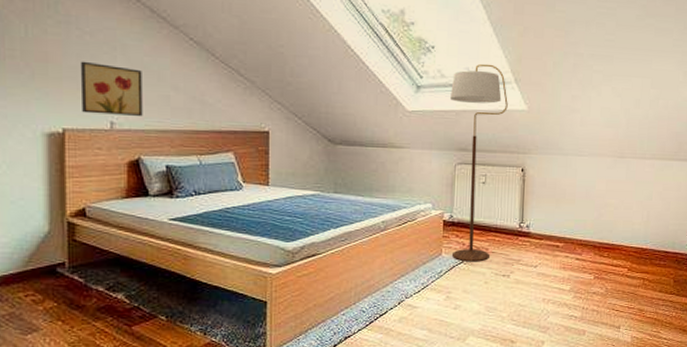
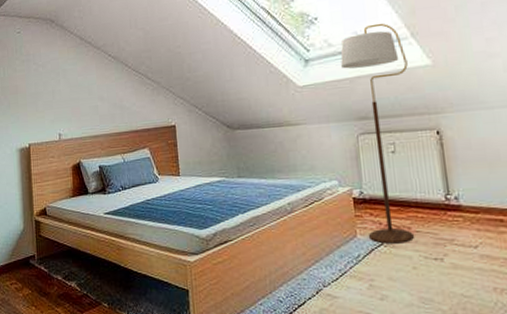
wall art: present [80,61,143,116] -> none [37,88,80,130]

